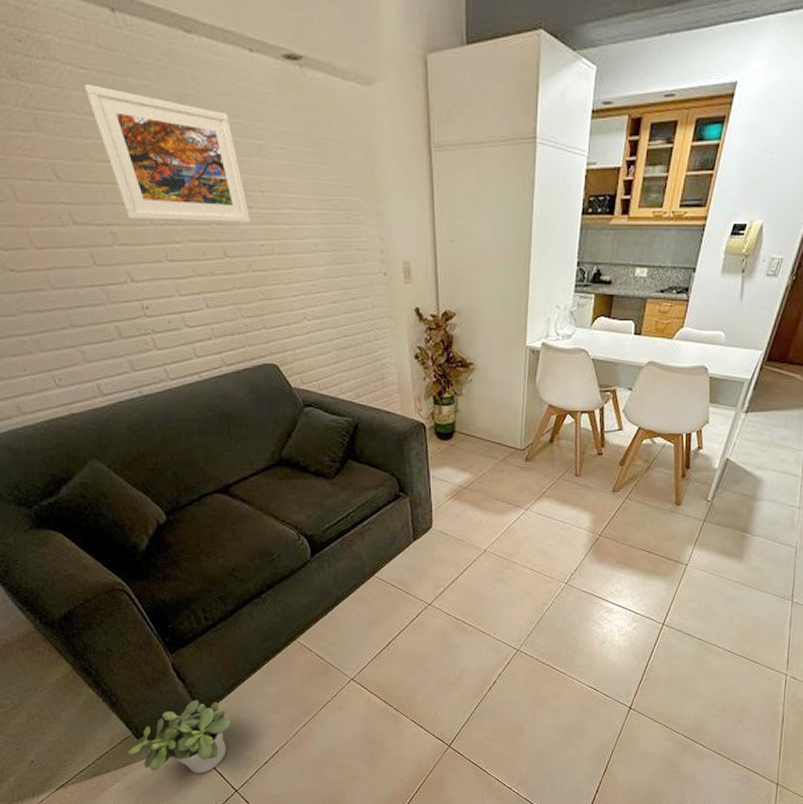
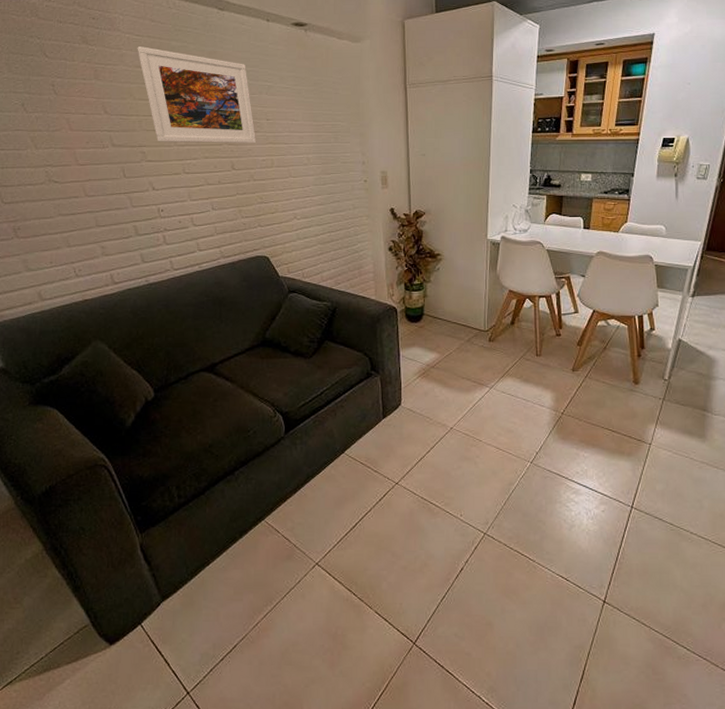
potted plant: present [127,700,231,774] -> none [82,584,192,672]

